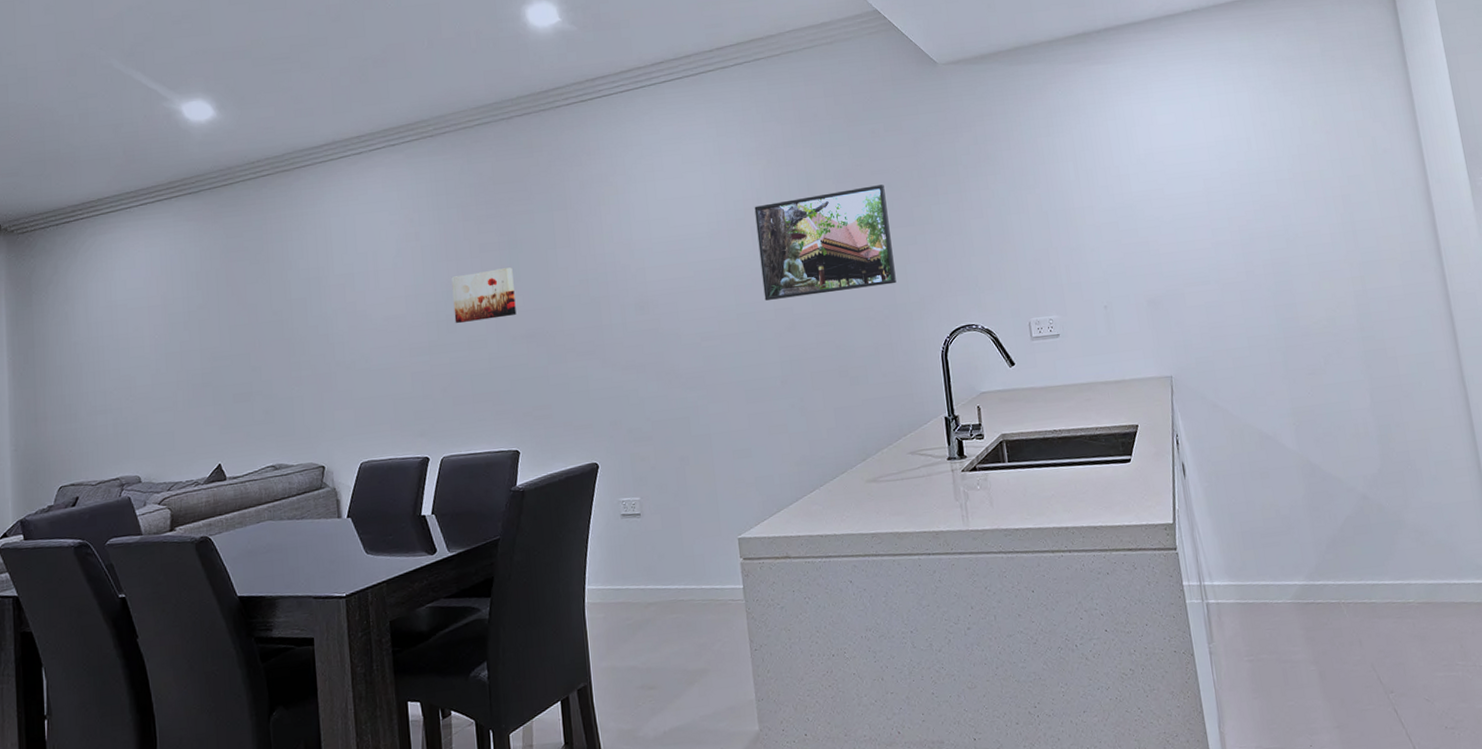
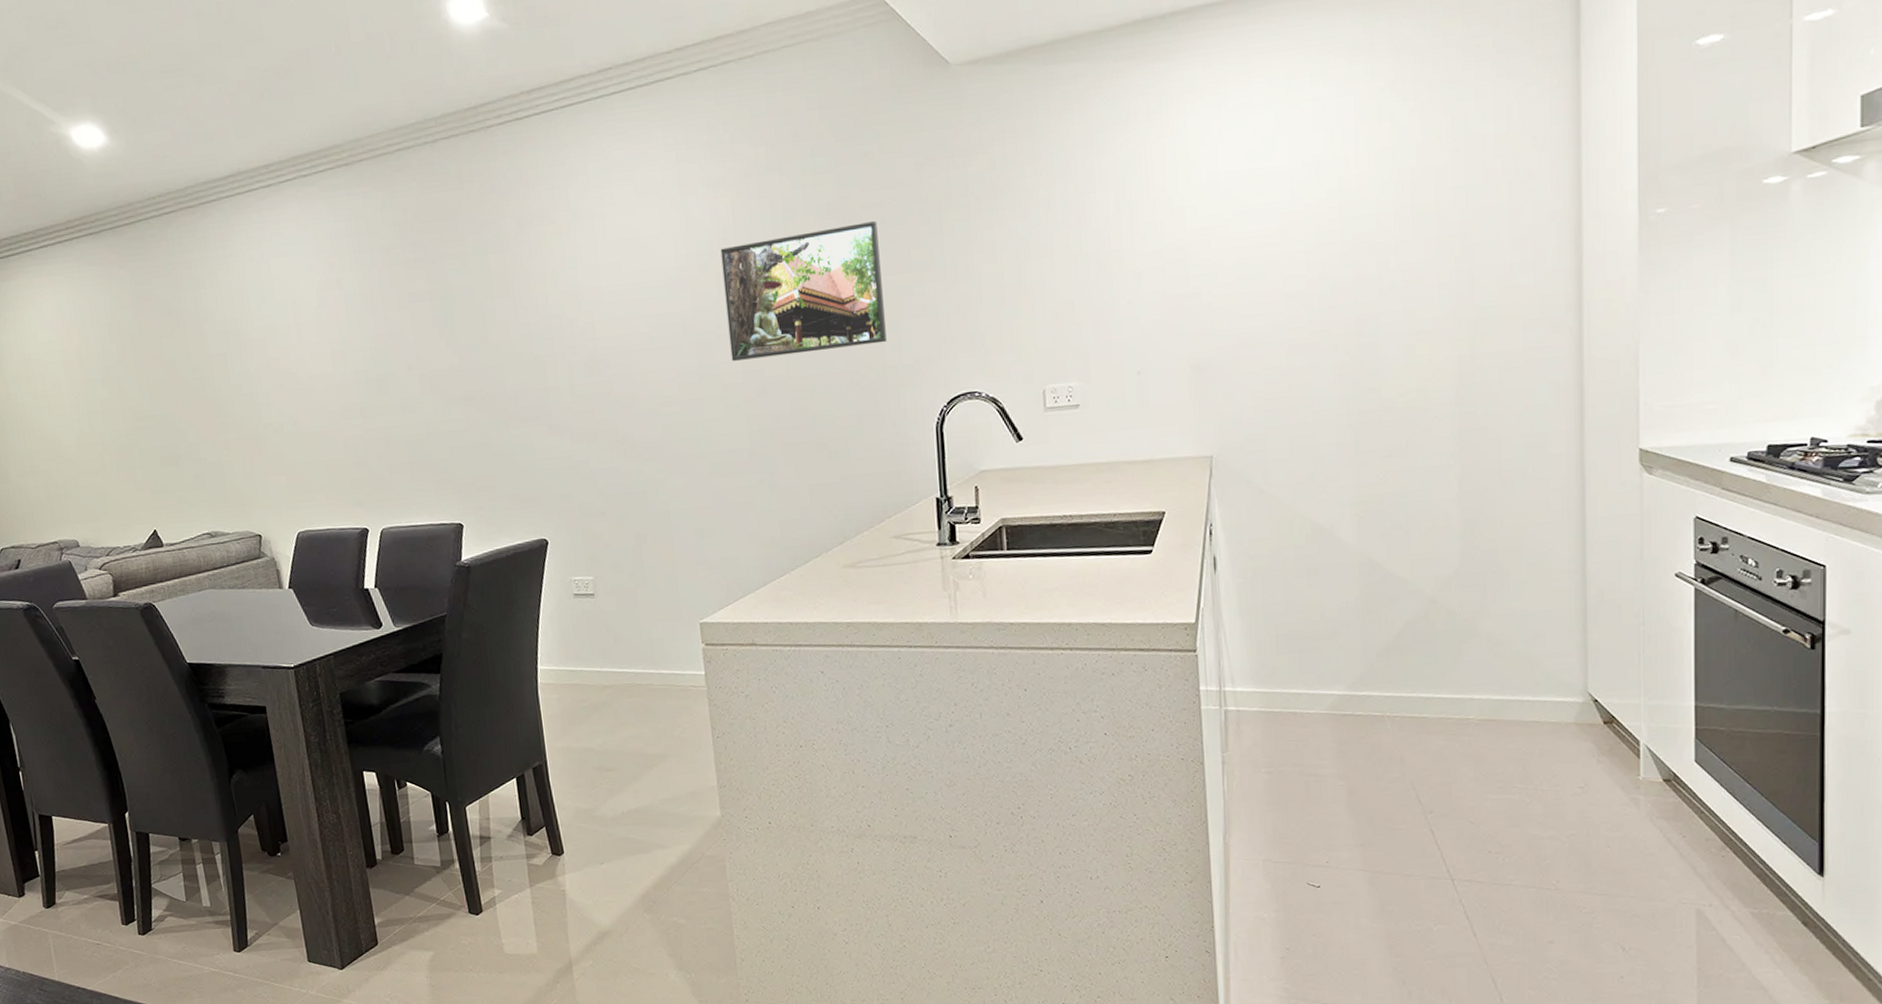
wall art: present [451,267,517,324] -> none [379,320,453,384]

